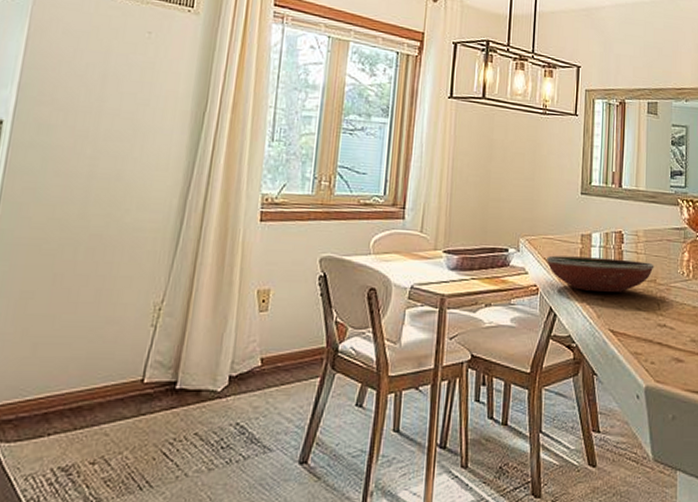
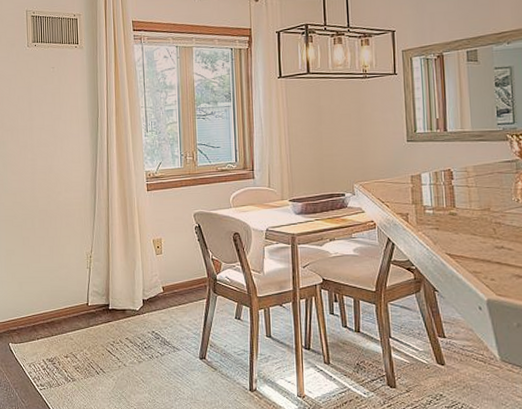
decorative bowl: present [546,255,654,292] -> none [379,193,487,222]

